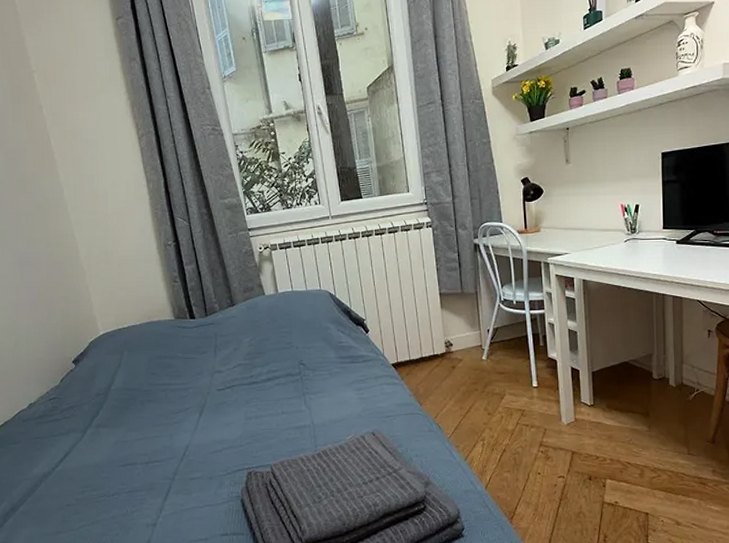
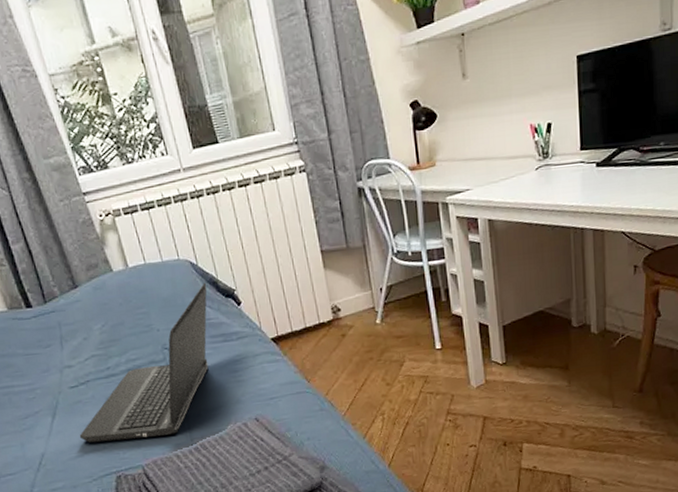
laptop computer: none [220,311,342,441] -> present [79,282,209,443]

